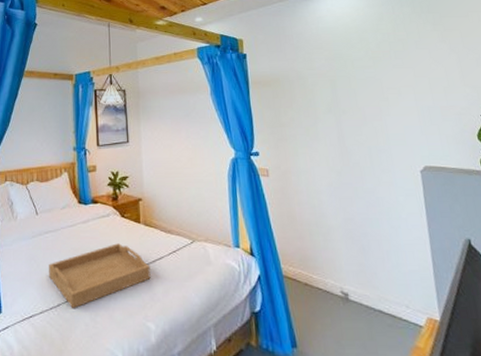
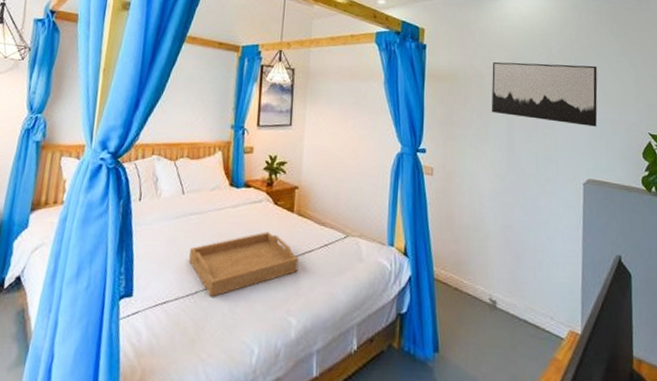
wall art: none [313,56,426,115] -> present [492,61,598,127]

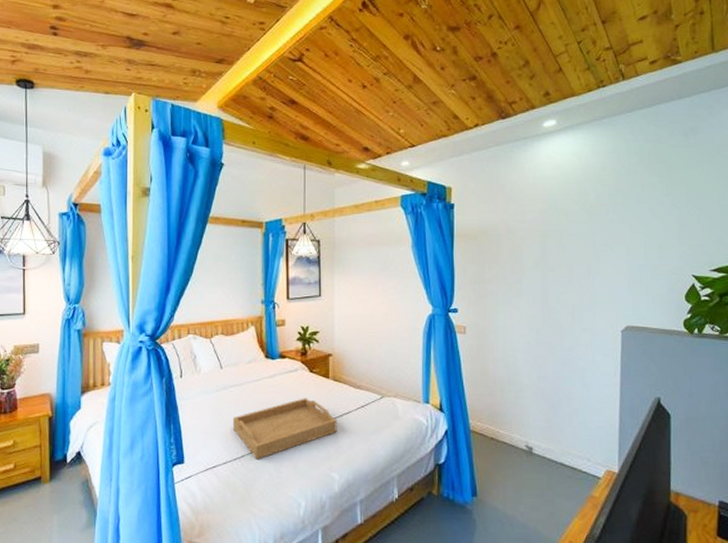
wall art: present [492,61,598,127] -> none [524,210,638,273]

